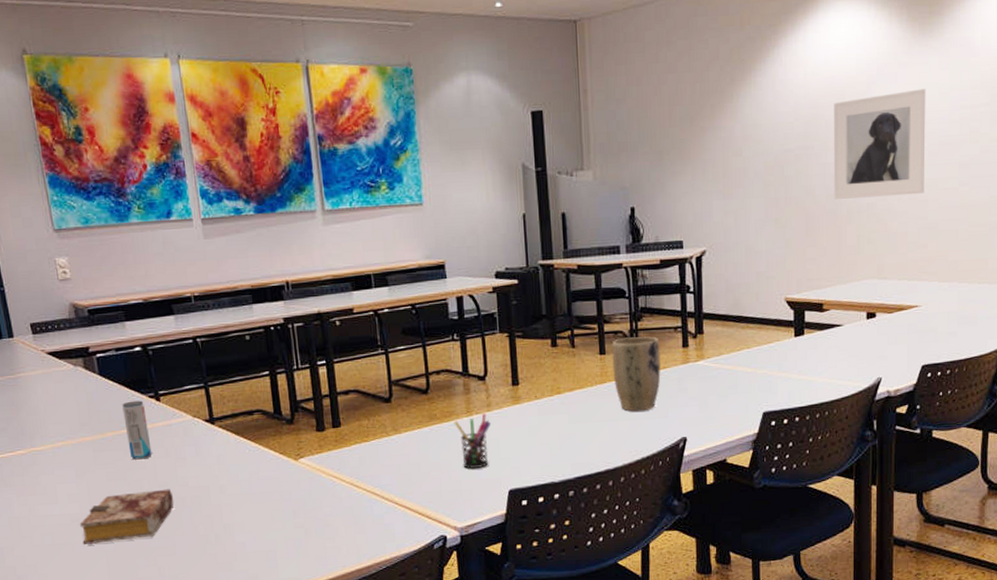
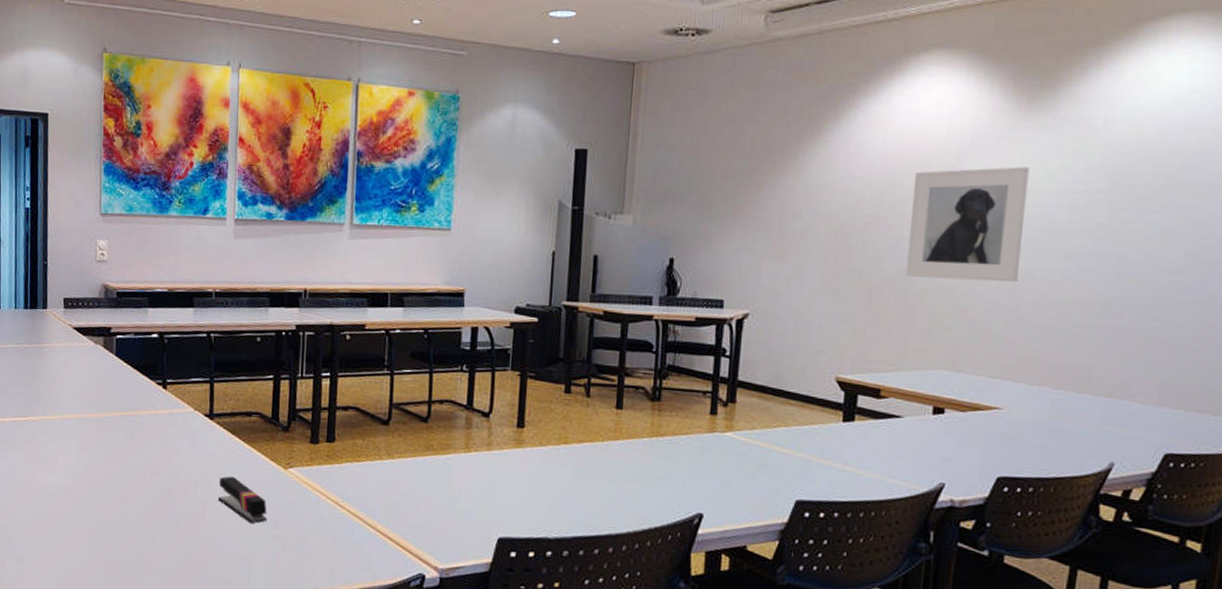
book: present [79,489,174,544] -> none [71,474,163,522]
beverage can: present [122,400,152,460] -> none [129,385,152,444]
stapler: none [231,476,287,517] -> present [218,476,268,523]
pen holder: present [454,413,491,470] -> none [450,451,489,509]
plant pot: present [612,336,661,412] -> none [628,394,685,477]

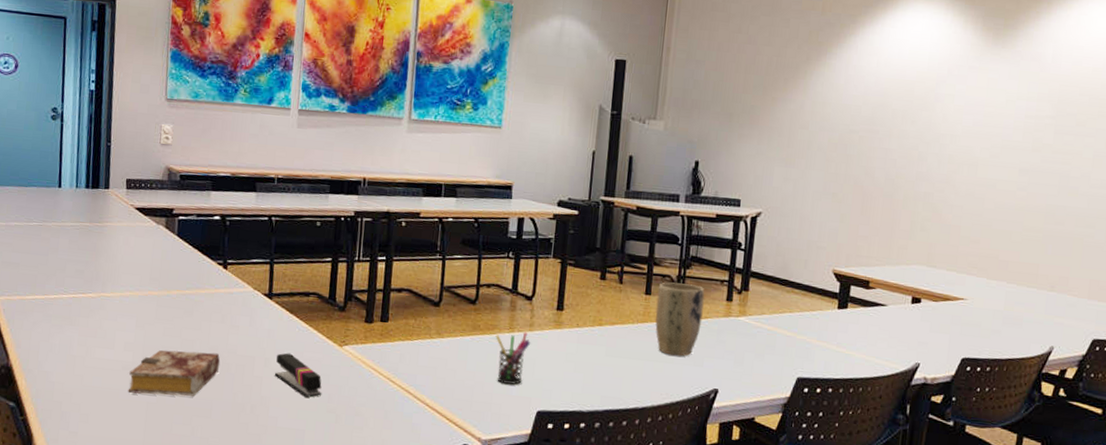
book: none [71,474,163,522] -> present [128,350,221,396]
pen holder: none [450,451,489,509] -> present [495,332,530,385]
plant pot: none [628,394,685,477] -> present [655,282,705,356]
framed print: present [905,167,1030,283] -> none [892,93,994,192]

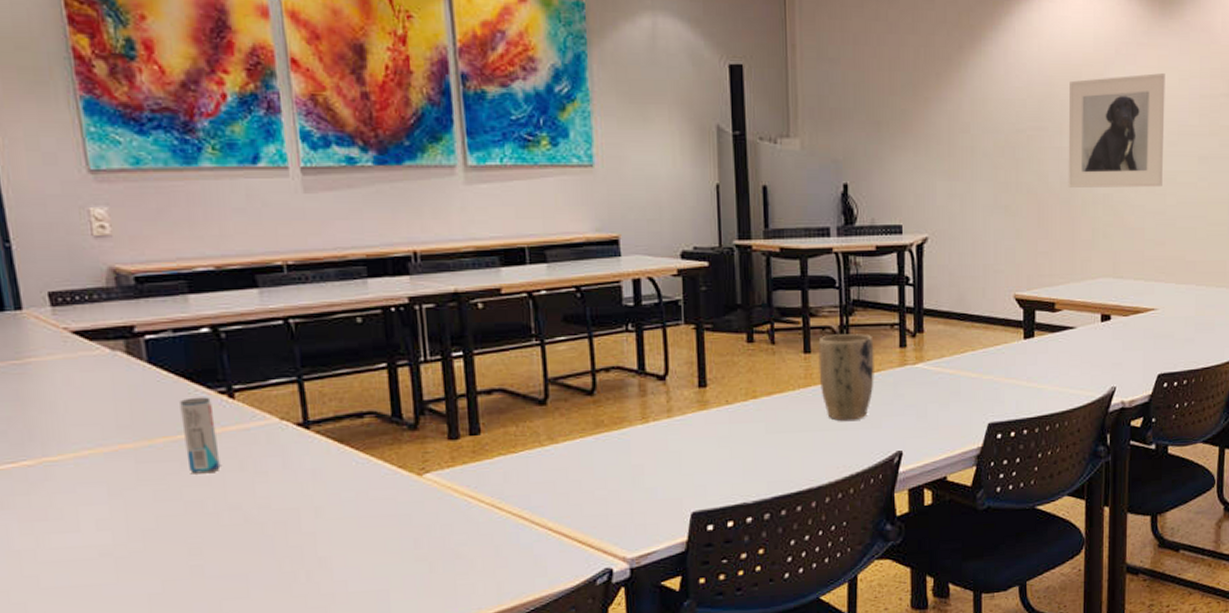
book: present [128,350,221,396] -> none [110,512,250,586]
beverage can: none [189,264,212,321] -> present [180,397,221,474]
stapler: present [275,352,322,398] -> none [331,495,405,548]
pen holder: present [495,332,530,385] -> none [625,419,671,488]
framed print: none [892,93,994,192] -> present [1068,73,1165,188]

